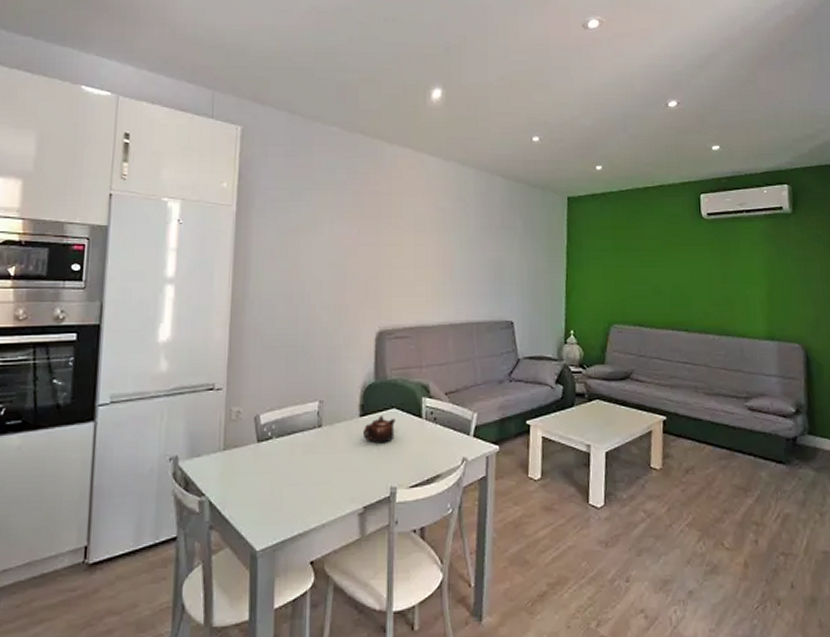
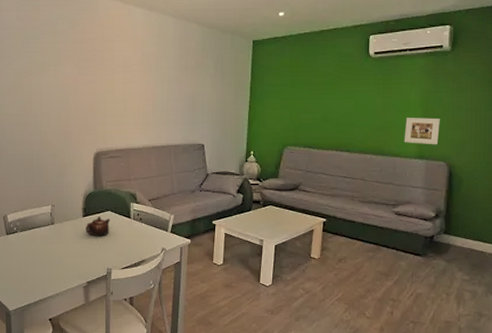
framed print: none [749,290,790,323] -> present [404,118,440,145]

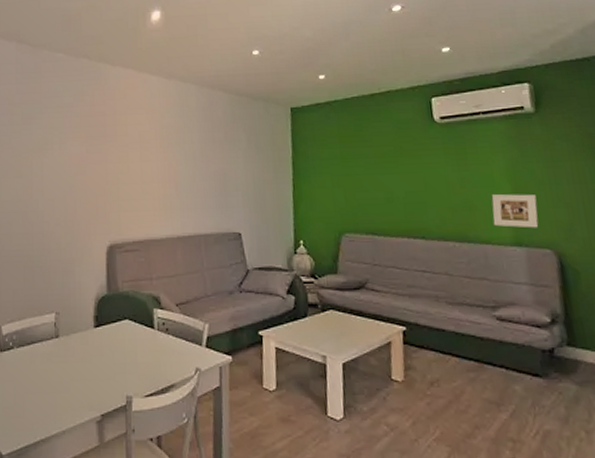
teapot: present [86,215,111,237] -> none [98,325,129,354]

